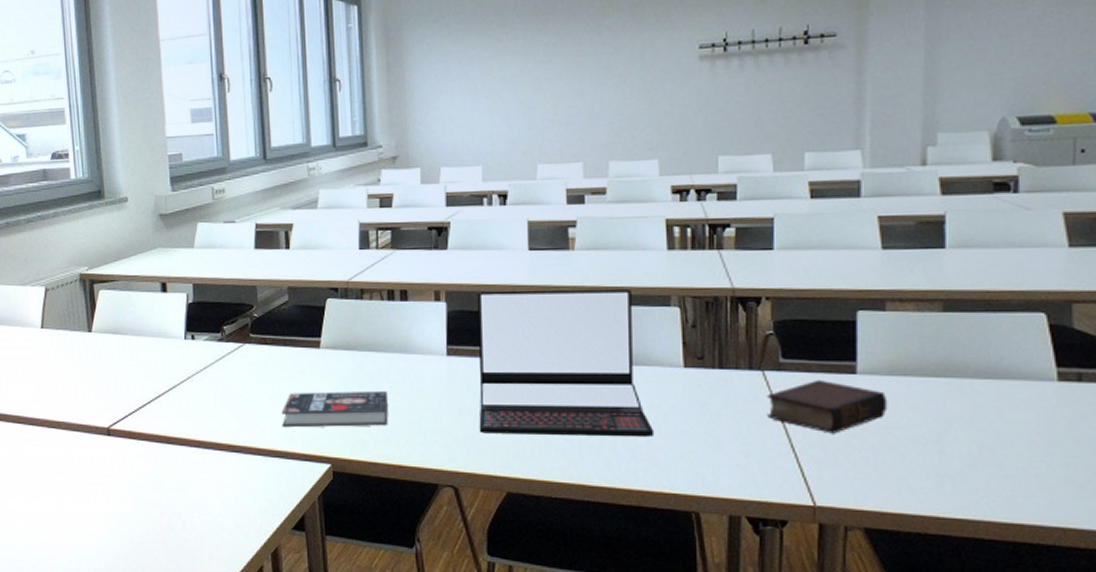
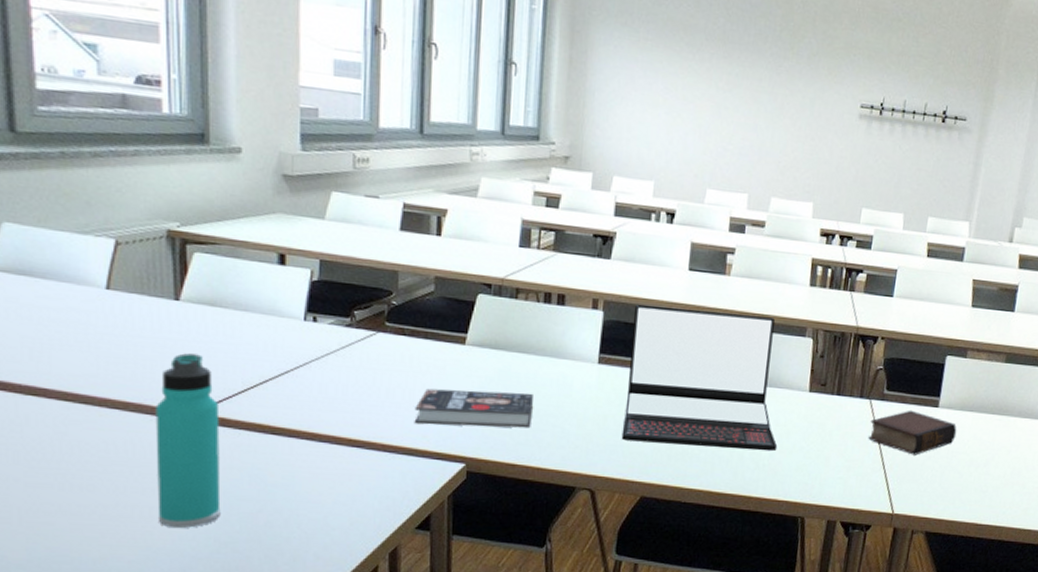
thermos bottle: none [80,377,133,531] -> present [155,353,221,529]

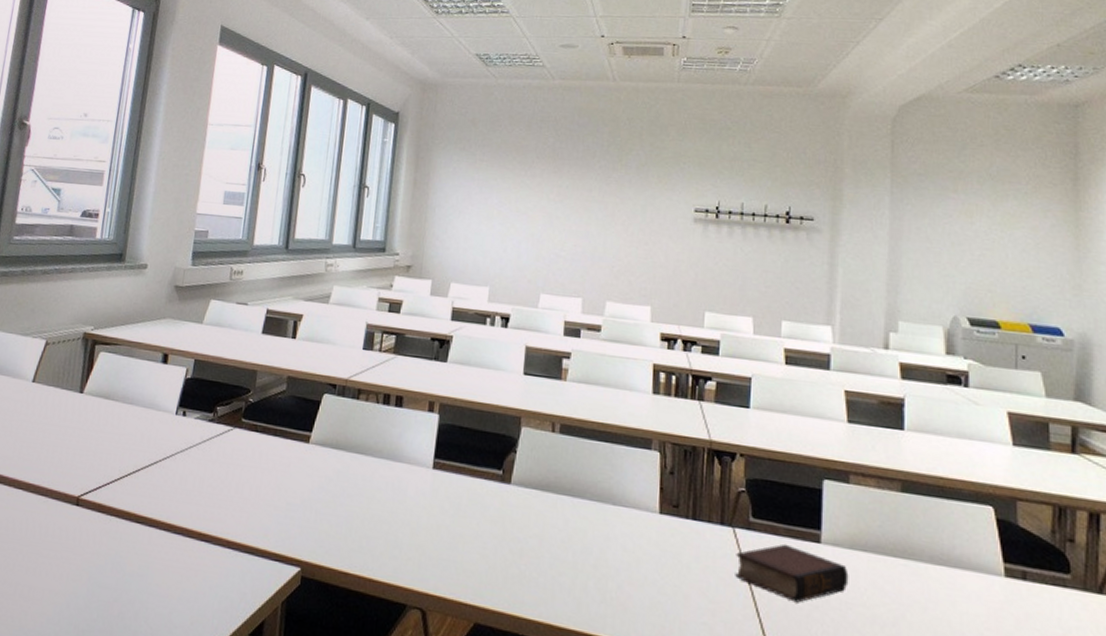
thermos bottle: present [155,353,221,529] -> none [34,441,98,612]
book: present [414,388,533,429] -> none [257,486,369,535]
laptop: present [621,304,778,452] -> none [455,408,626,583]

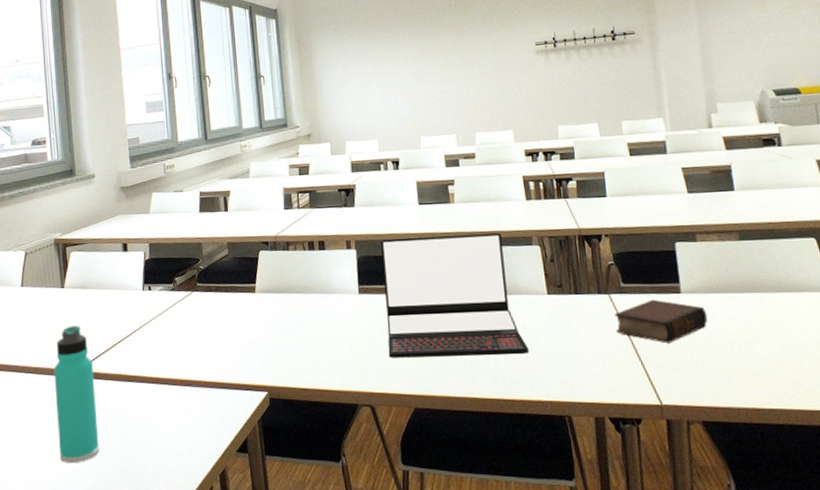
thermos bottle: none [34,441,98,612] -> present [54,326,99,464]
laptop: none [455,408,626,583] -> present [381,233,530,358]

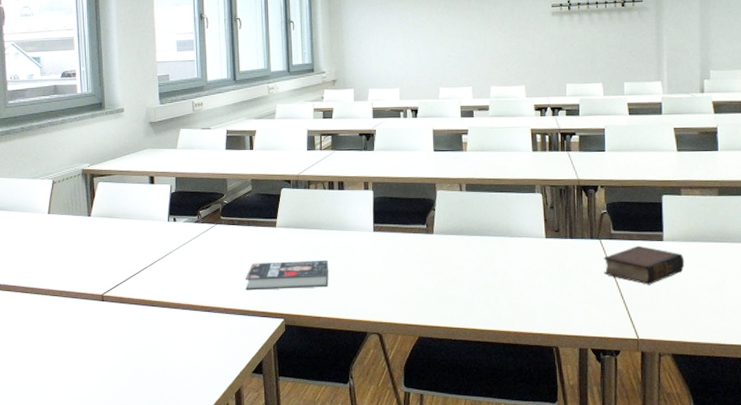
thermos bottle: present [54,326,99,464] -> none [79,253,121,381]
book: none [225,326,314,362] -> present [245,260,329,291]
laptop: present [381,233,530,358] -> none [396,180,526,292]

